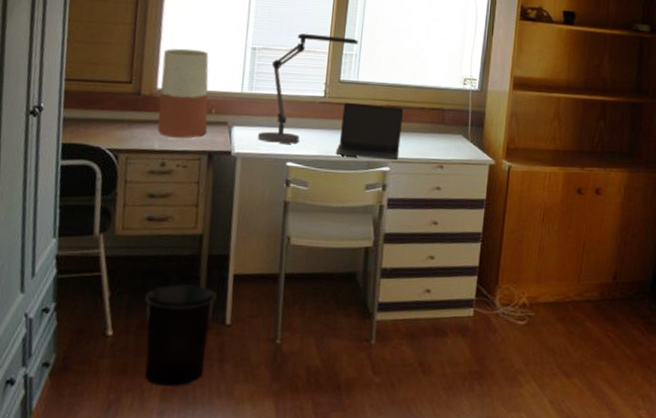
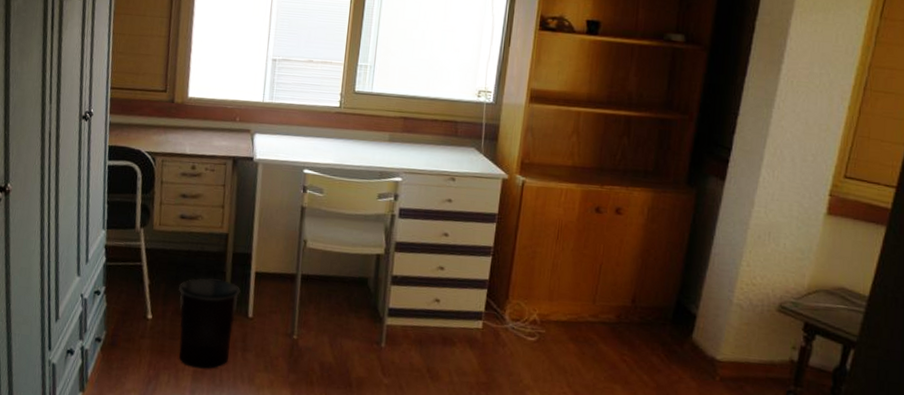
vase: present [157,48,209,139] -> none [188,59,234,145]
desk lamp: present [257,34,358,144] -> none [277,45,373,152]
laptop: present [335,103,403,161] -> none [349,114,416,172]

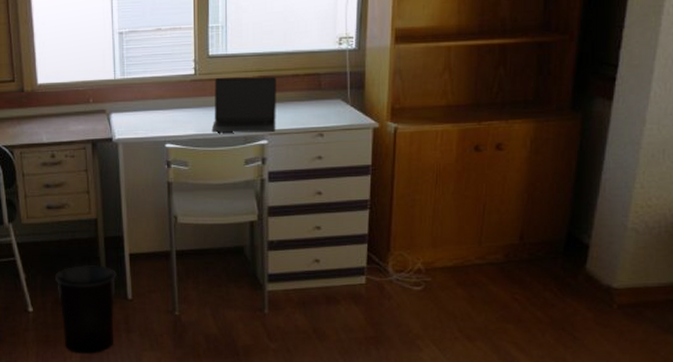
laptop: none [349,114,416,172] -> present [211,76,276,133]

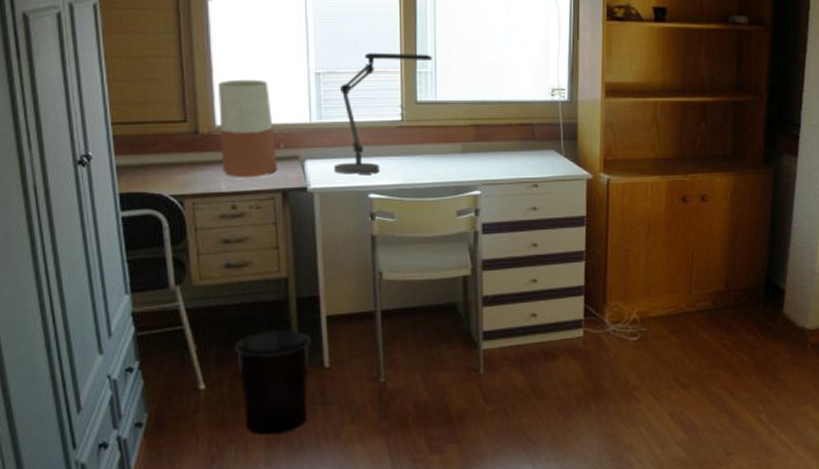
vase: none [39,41,88,131] -> present [218,79,278,179]
desk lamp: none [134,9,223,126] -> present [333,53,432,175]
laptop: present [211,76,276,133] -> none [420,125,490,183]

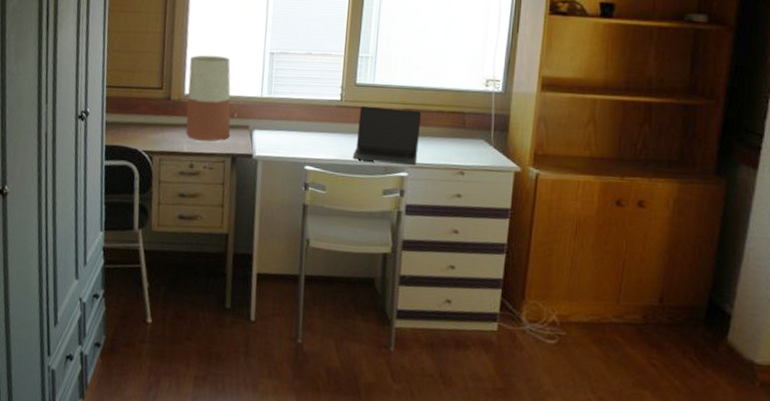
waste bin: present [235,331,311,435] -> none [179,280,242,375]
desk lamp: present [333,53,432,175] -> none [276,37,374,148]
laptop: none [420,125,490,183] -> present [352,107,421,166]

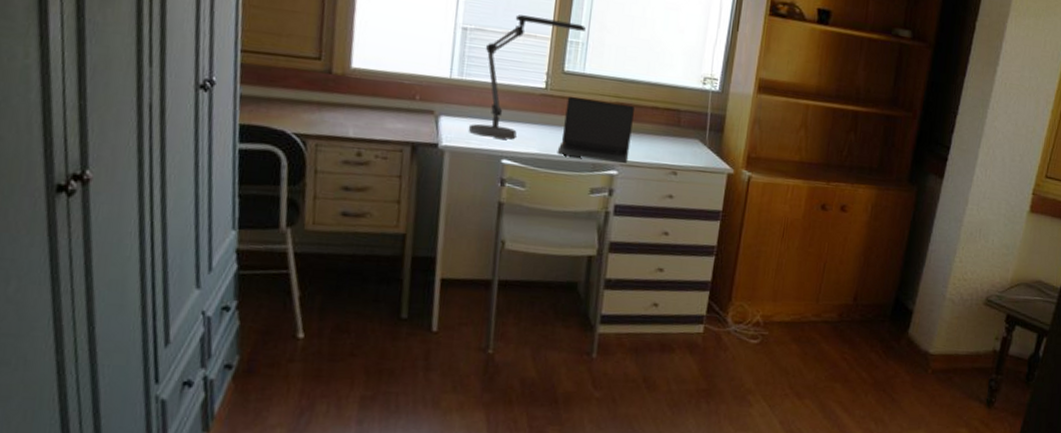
vase: present [186,55,231,142] -> none [352,22,412,127]
desk lamp: none [276,37,374,148] -> present [468,15,586,140]

